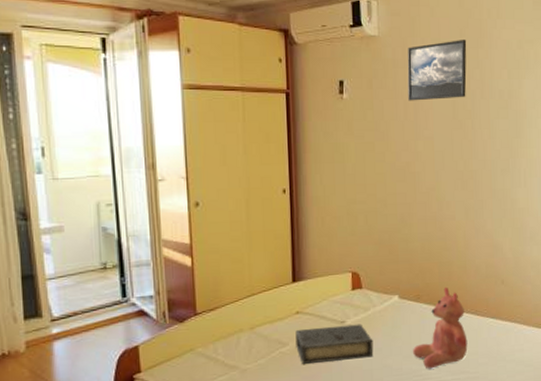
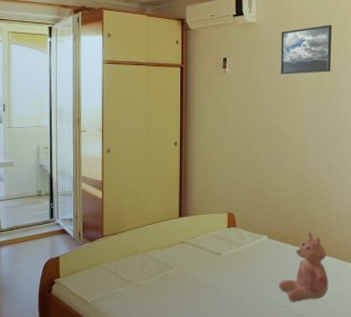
book: present [295,324,374,364] -> none [179,256,244,286]

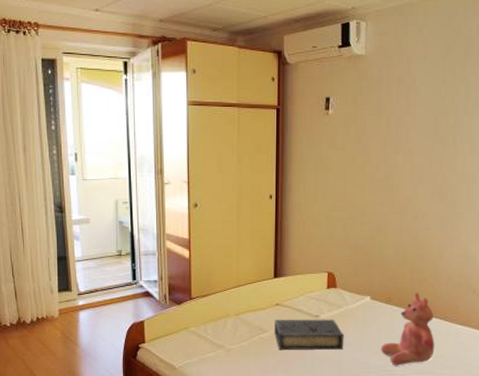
book: none [179,256,244,286] -> present [274,319,344,350]
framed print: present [280,24,333,75] -> none [391,56,453,117]

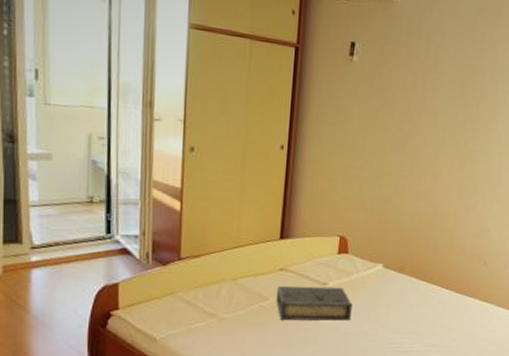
teddy bear: present [381,292,435,366] -> none [390,261,445,338]

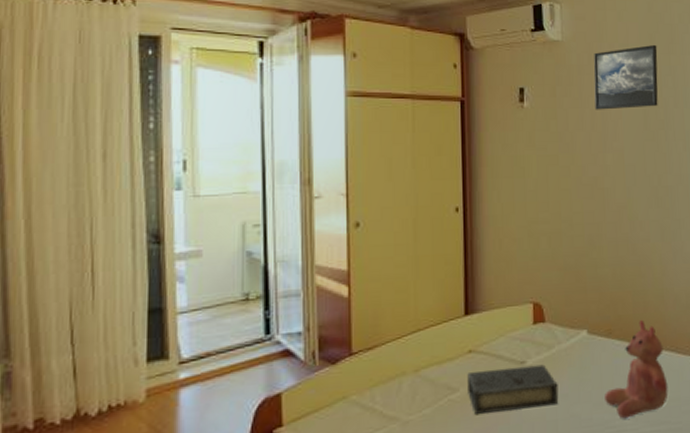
teddy bear: none [390,261,445,338] -> present [605,319,669,419]
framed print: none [418,16,484,77] -> present [593,44,658,110]

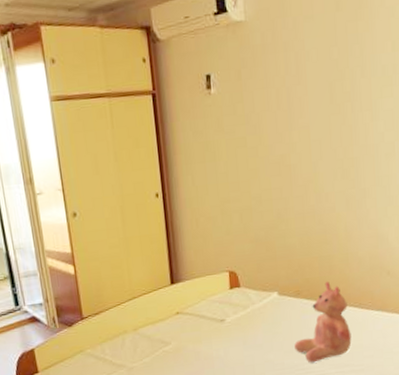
book: present [467,364,559,414] -> none [177,321,255,361]
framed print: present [593,44,658,110] -> none [278,12,345,89]

